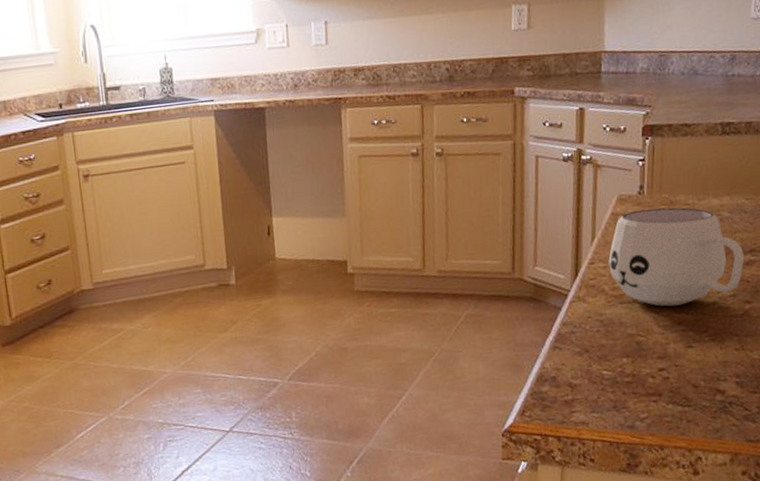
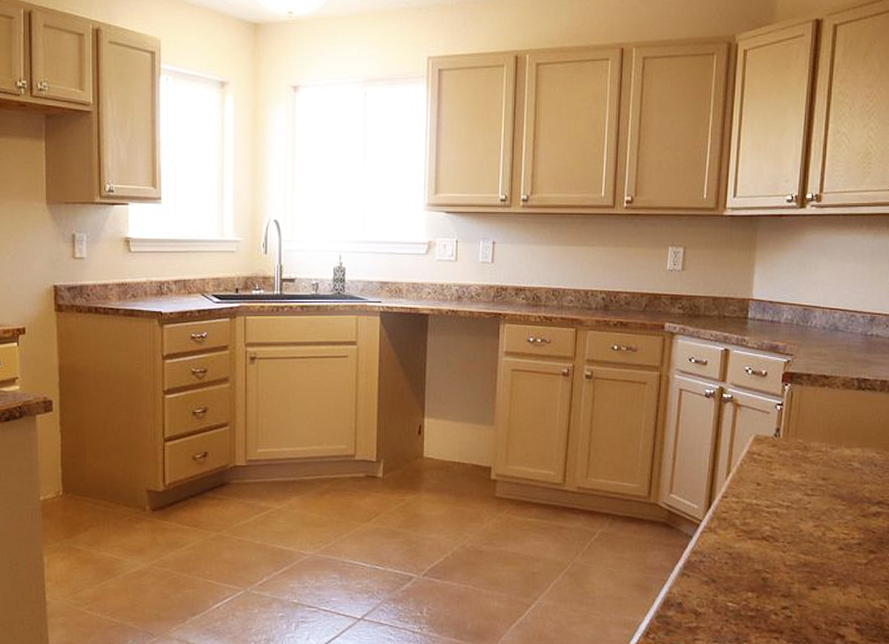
mug: present [608,207,745,307] -> none [741,451,872,547]

